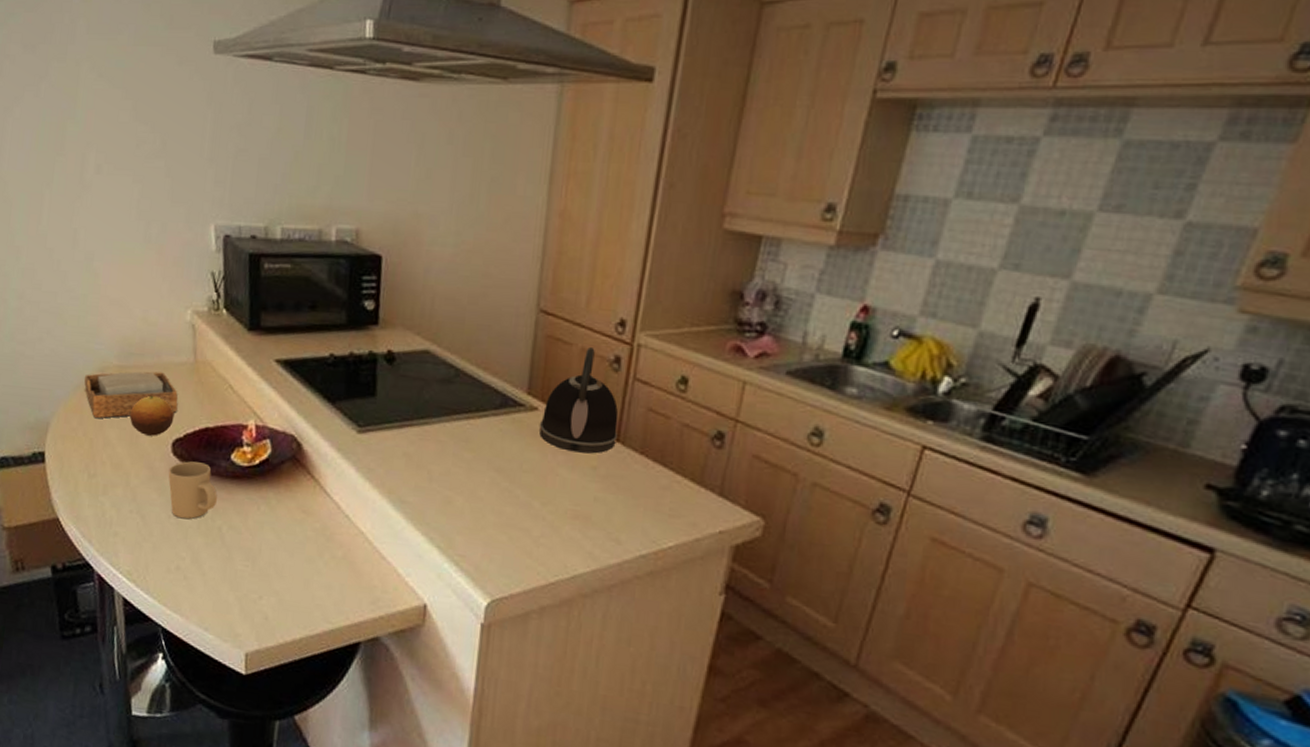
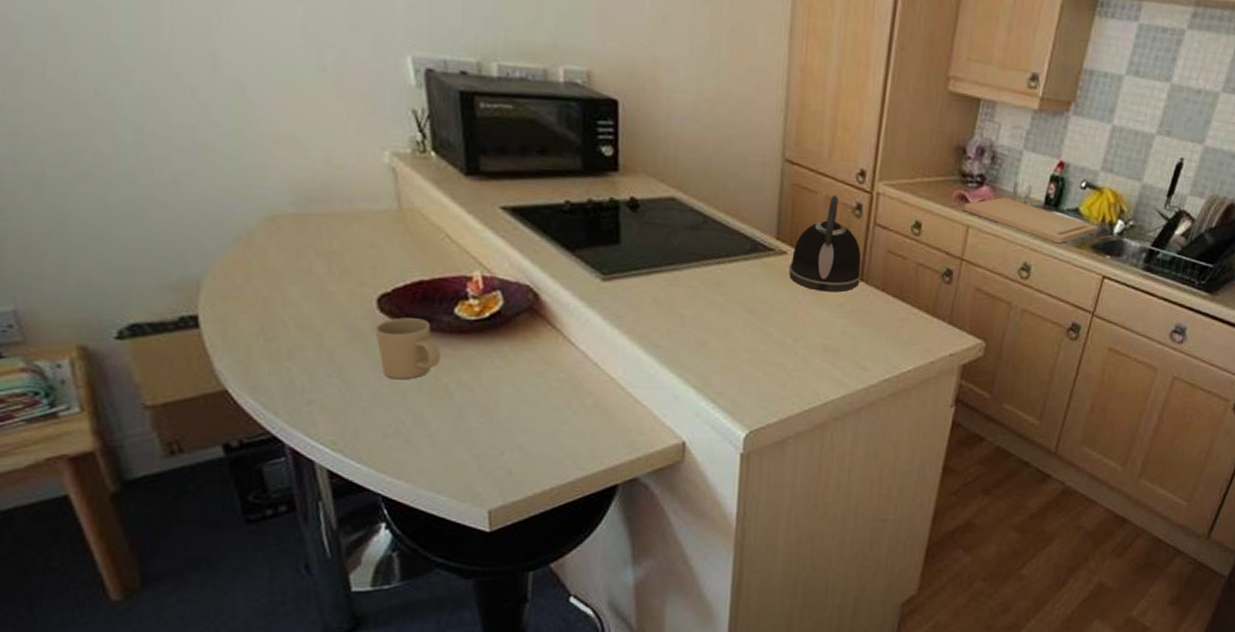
napkin holder: present [84,371,178,418] -> none [246,220,381,274]
fruit: present [130,395,174,436] -> none [317,246,377,292]
cutting board: none [739,349,914,405] -> present [963,197,1096,244]

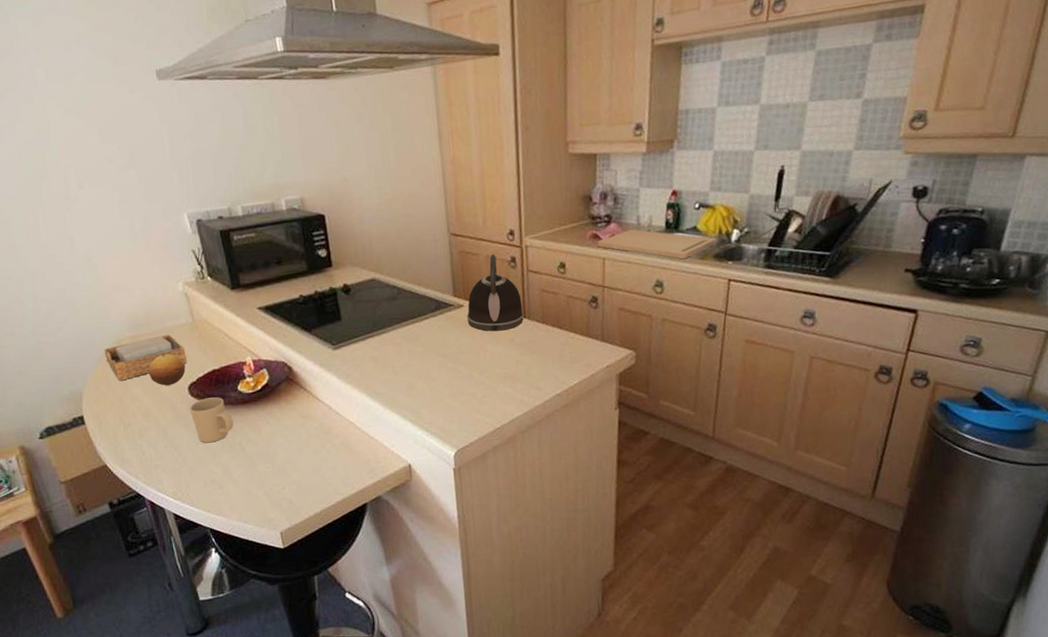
napkin holder: none [246,220,381,274] -> present [104,334,187,380]
fruit: none [317,246,377,292] -> present [148,353,186,386]

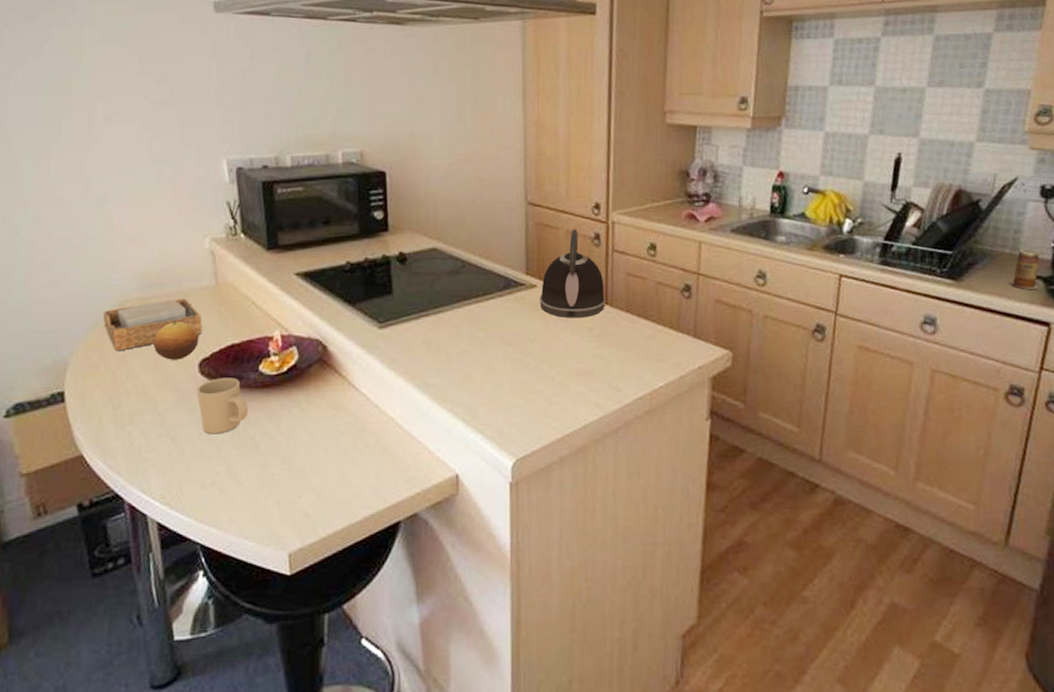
cutting board: present [597,229,716,260] -> none [693,212,826,249]
canister: none [882,245,911,282] -> present [1010,248,1040,289]

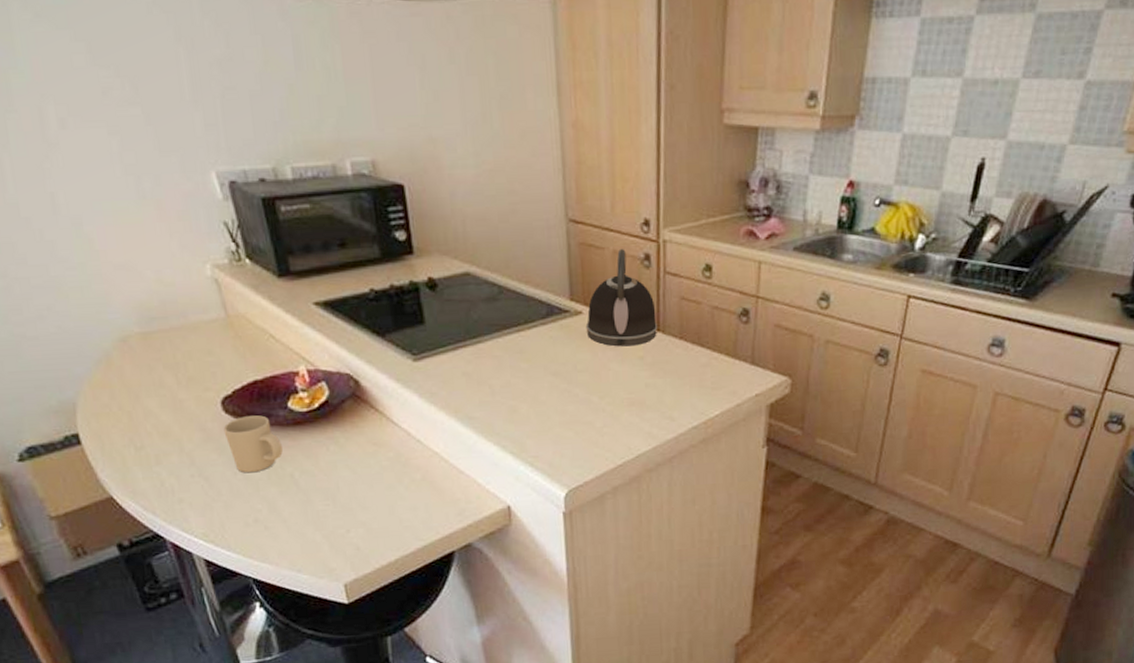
napkin holder: present [103,298,202,350] -> none [104,332,219,389]
fruit: present [154,321,199,360] -> none [166,357,217,399]
canister: present [1010,248,1040,289] -> none [1085,264,1121,308]

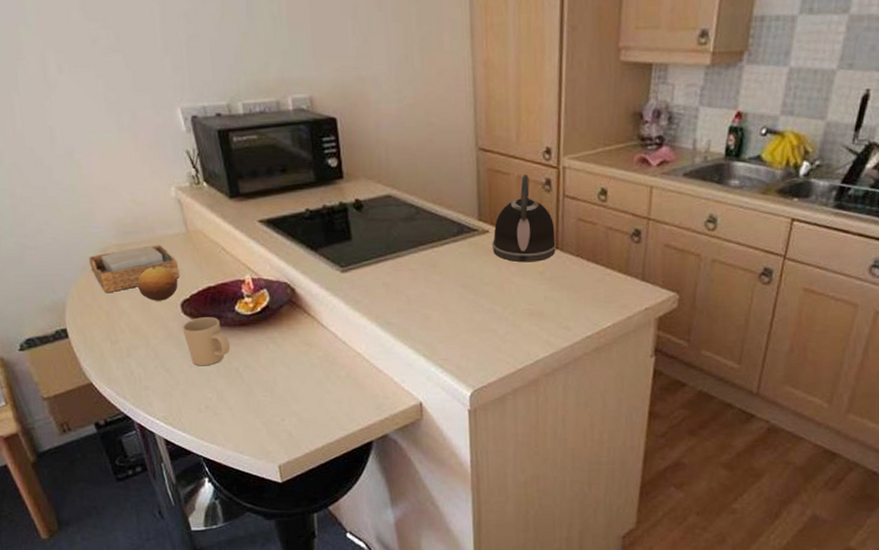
napkin holder: none [104,332,219,389] -> present [88,245,180,292]
fruit: none [166,357,217,399] -> present [137,266,178,301]

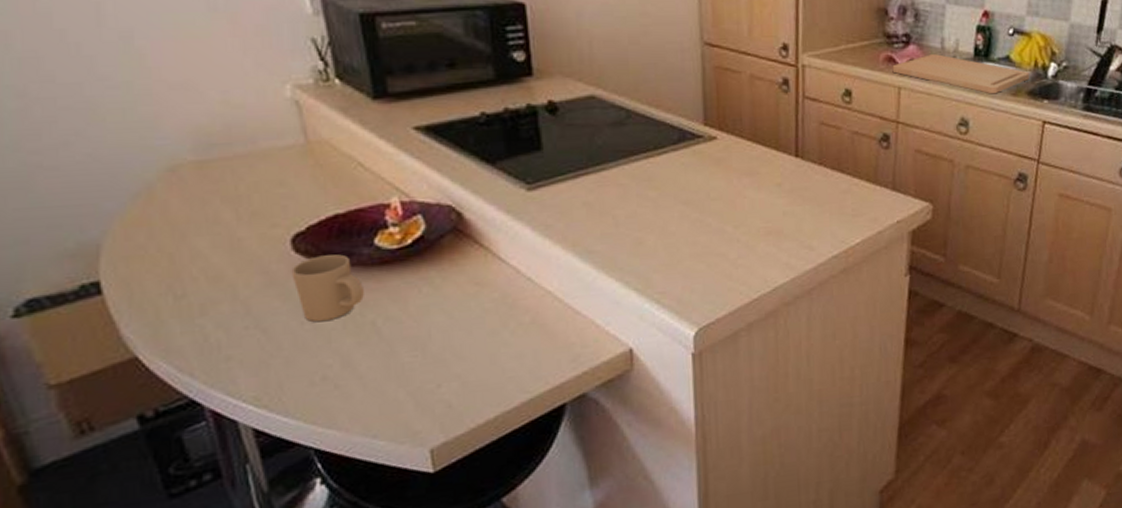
napkin holder: present [88,245,180,292] -> none [145,160,292,227]
fruit: present [137,266,178,301] -> none [224,188,289,237]
kettle: present [491,175,557,263] -> none [720,73,797,173]
cutting board: none [645,155,781,193] -> present [892,54,1030,94]

